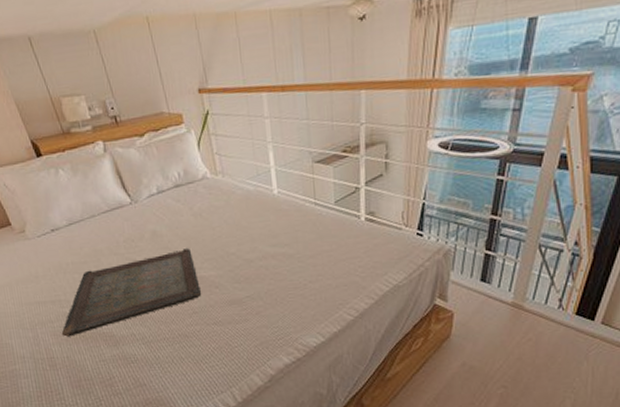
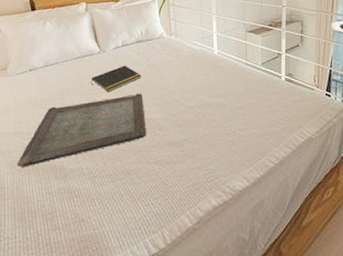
notepad: none [126,217,187,250] -> present [91,66,142,92]

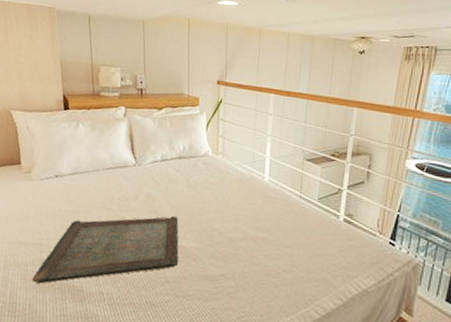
notepad: present [91,66,142,92] -> none [122,183,180,211]

